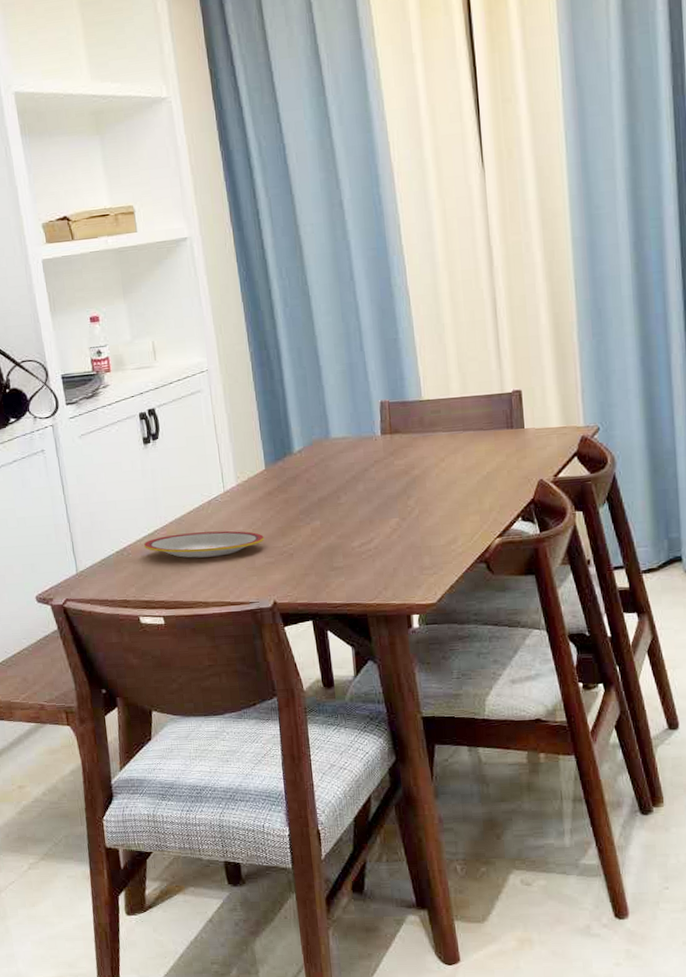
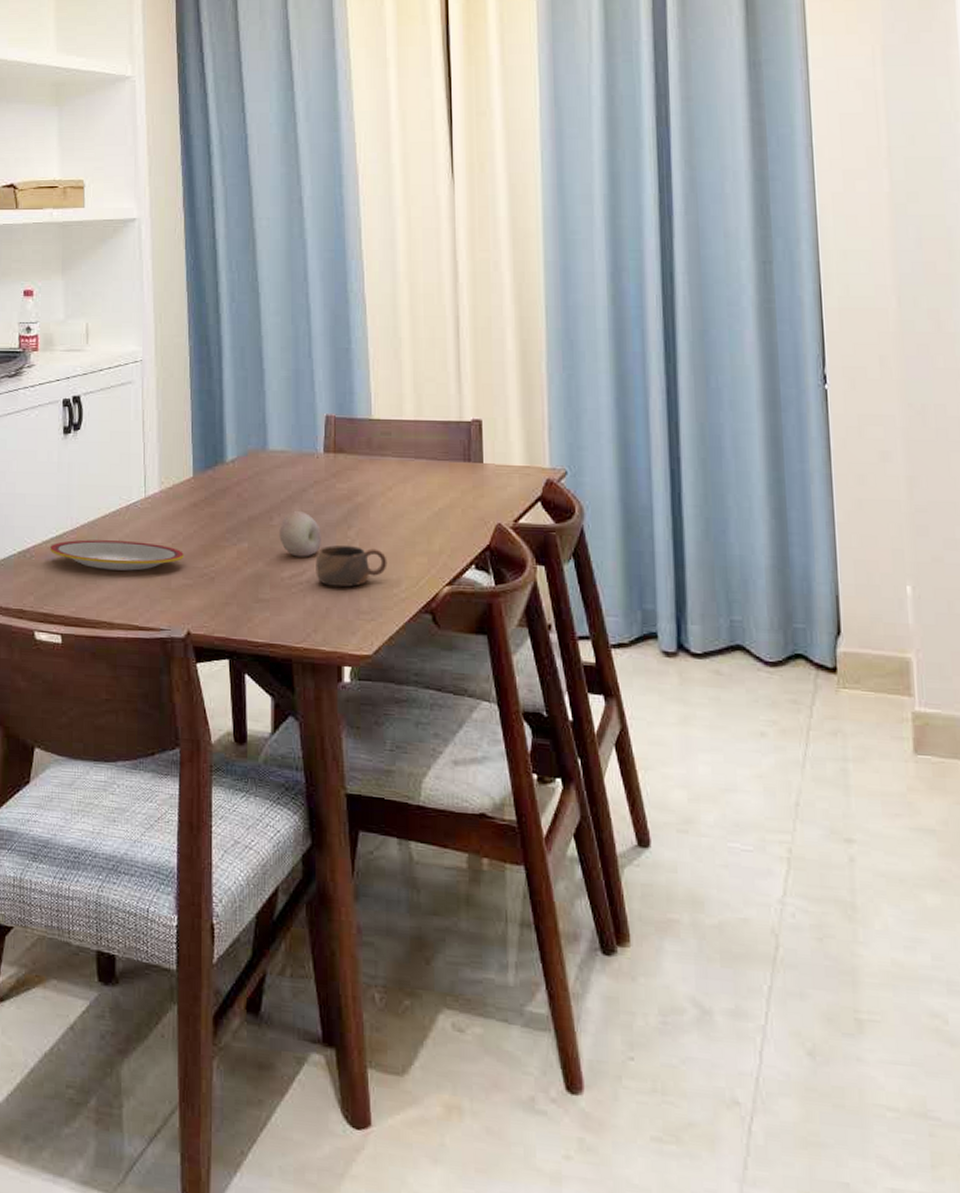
fruit: none [346,488,385,528] -> present [279,511,321,557]
cup: none [381,513,445,549] -> present [315,544,387,587]

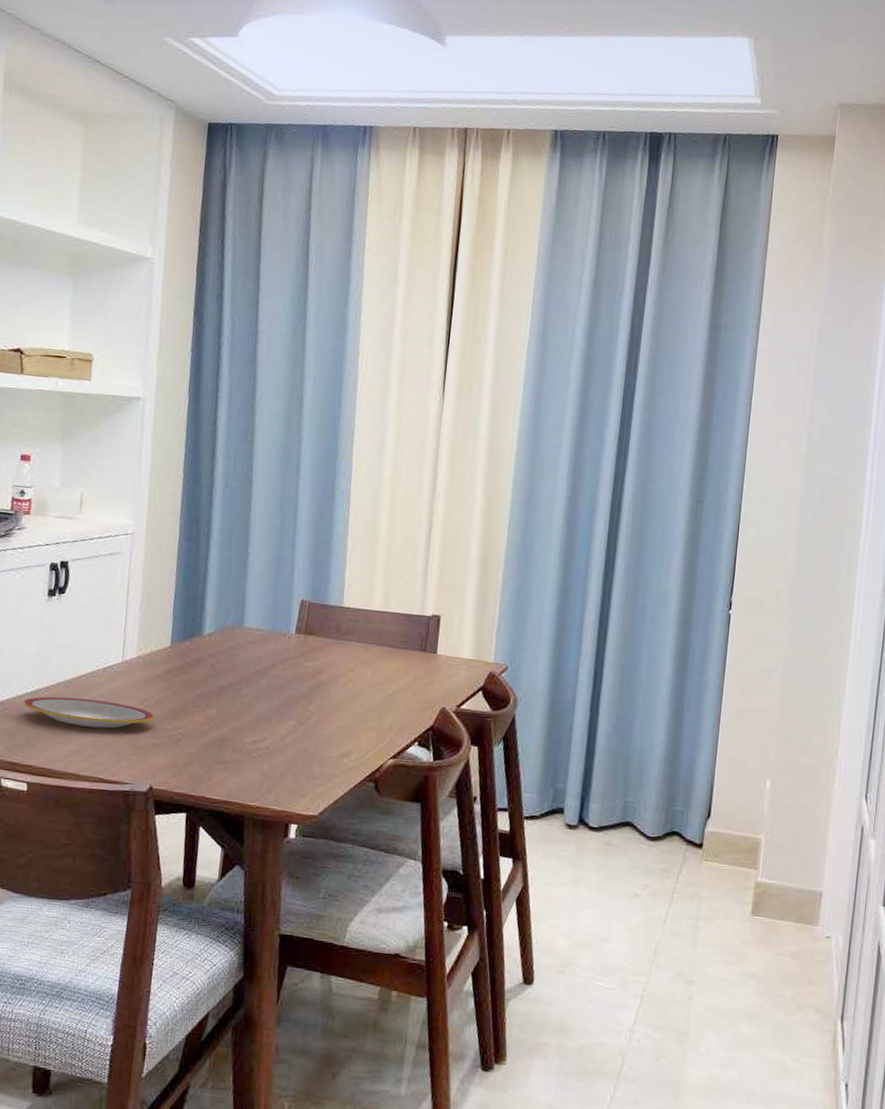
fruit: present [279,511,321,557] -> none [245,684,285,726]
cup: present [315,544,387,587] -> none [275,717,341,755]

